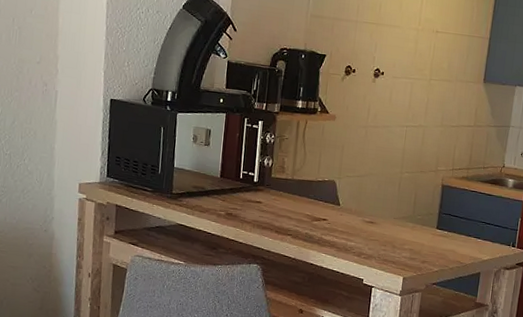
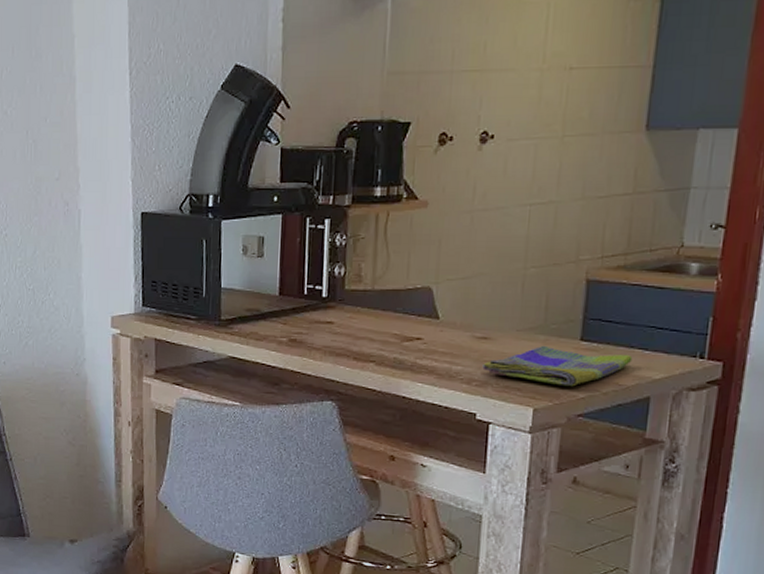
dish towel: none [369,230,470,263] -> present [482,345,633,387]

